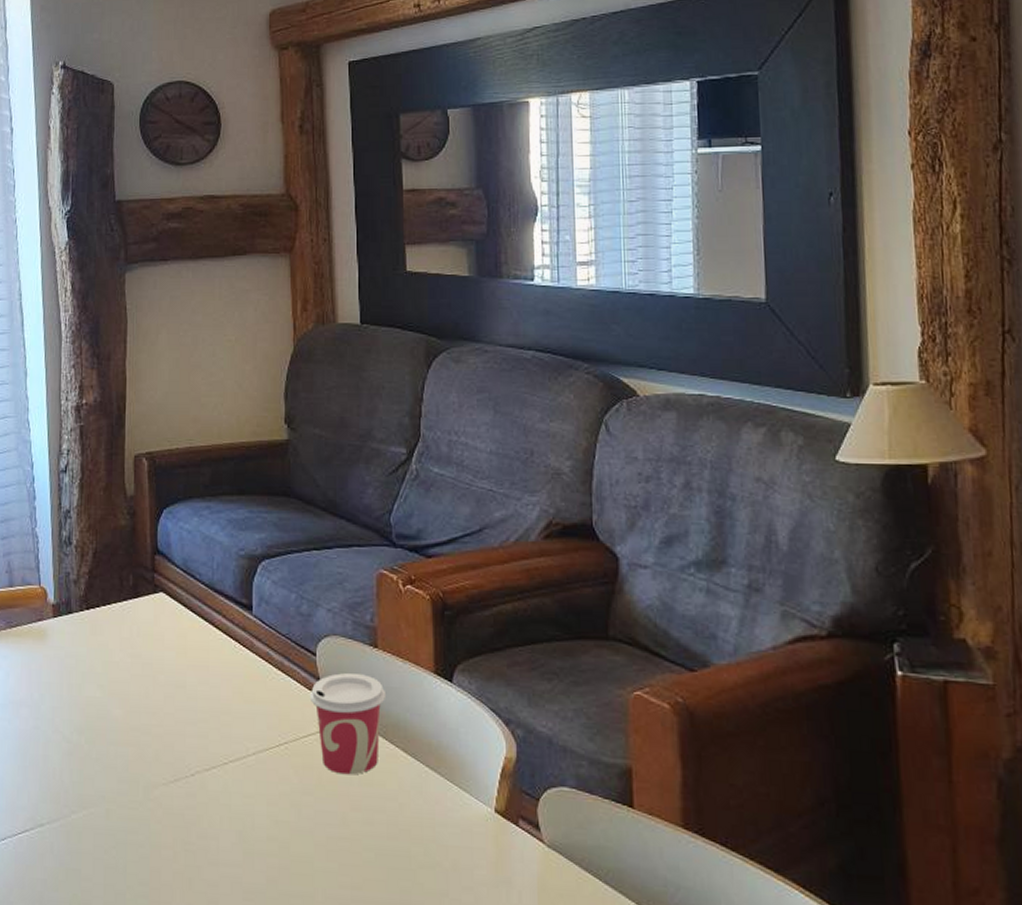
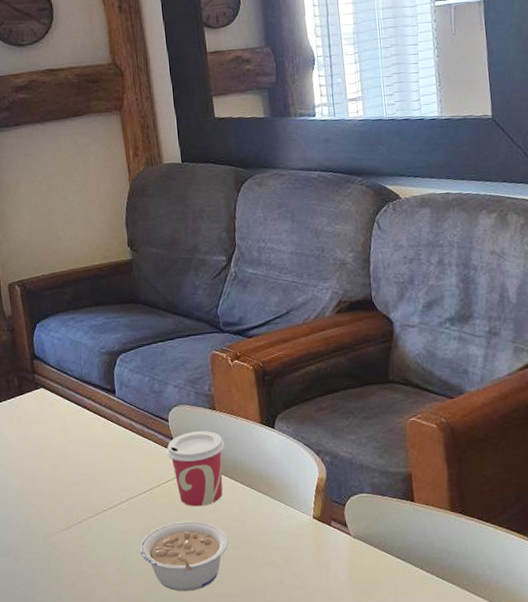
legume: none [265,792,380,889] -> present [140,521,229,591]

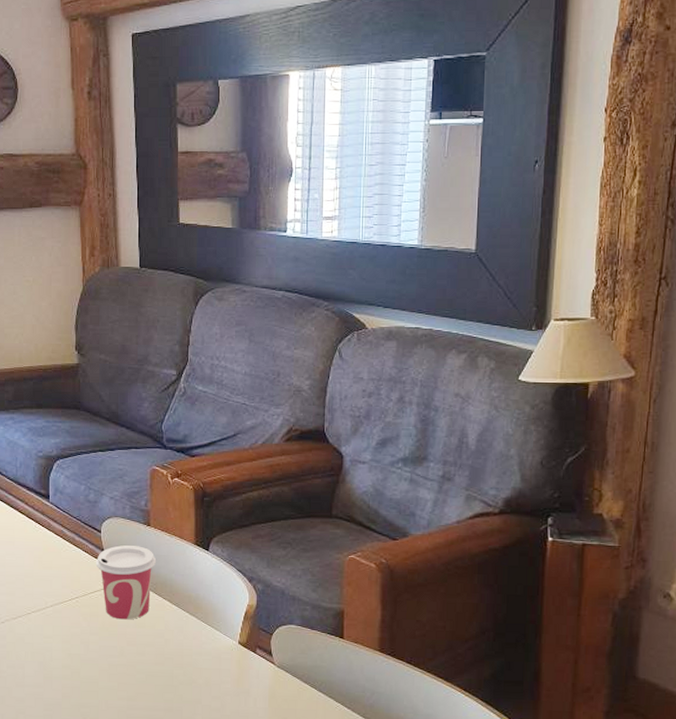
legume: present [140,521,229,591] -> none [60,632,150,701]

